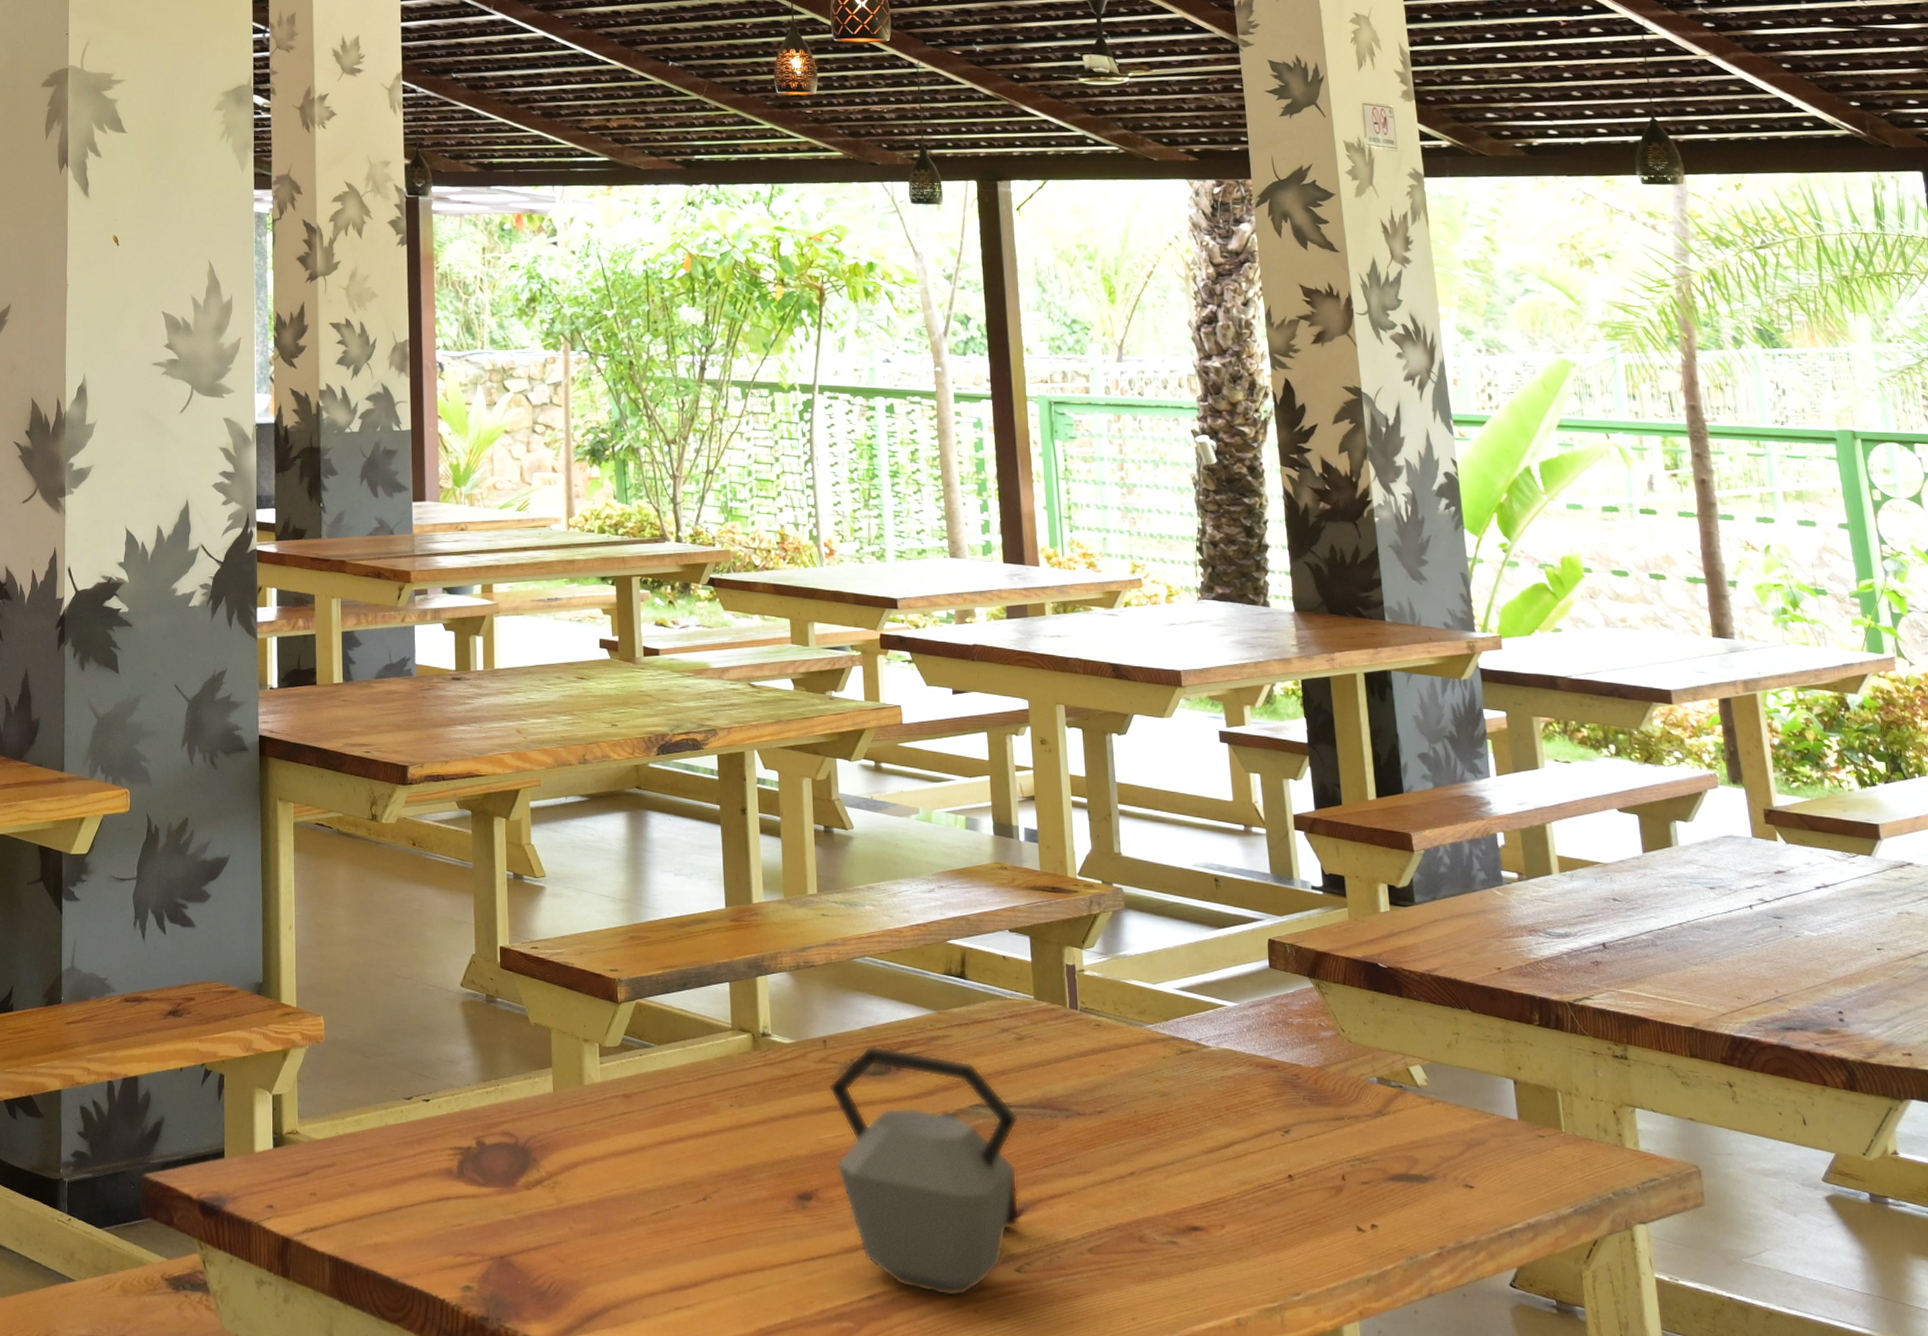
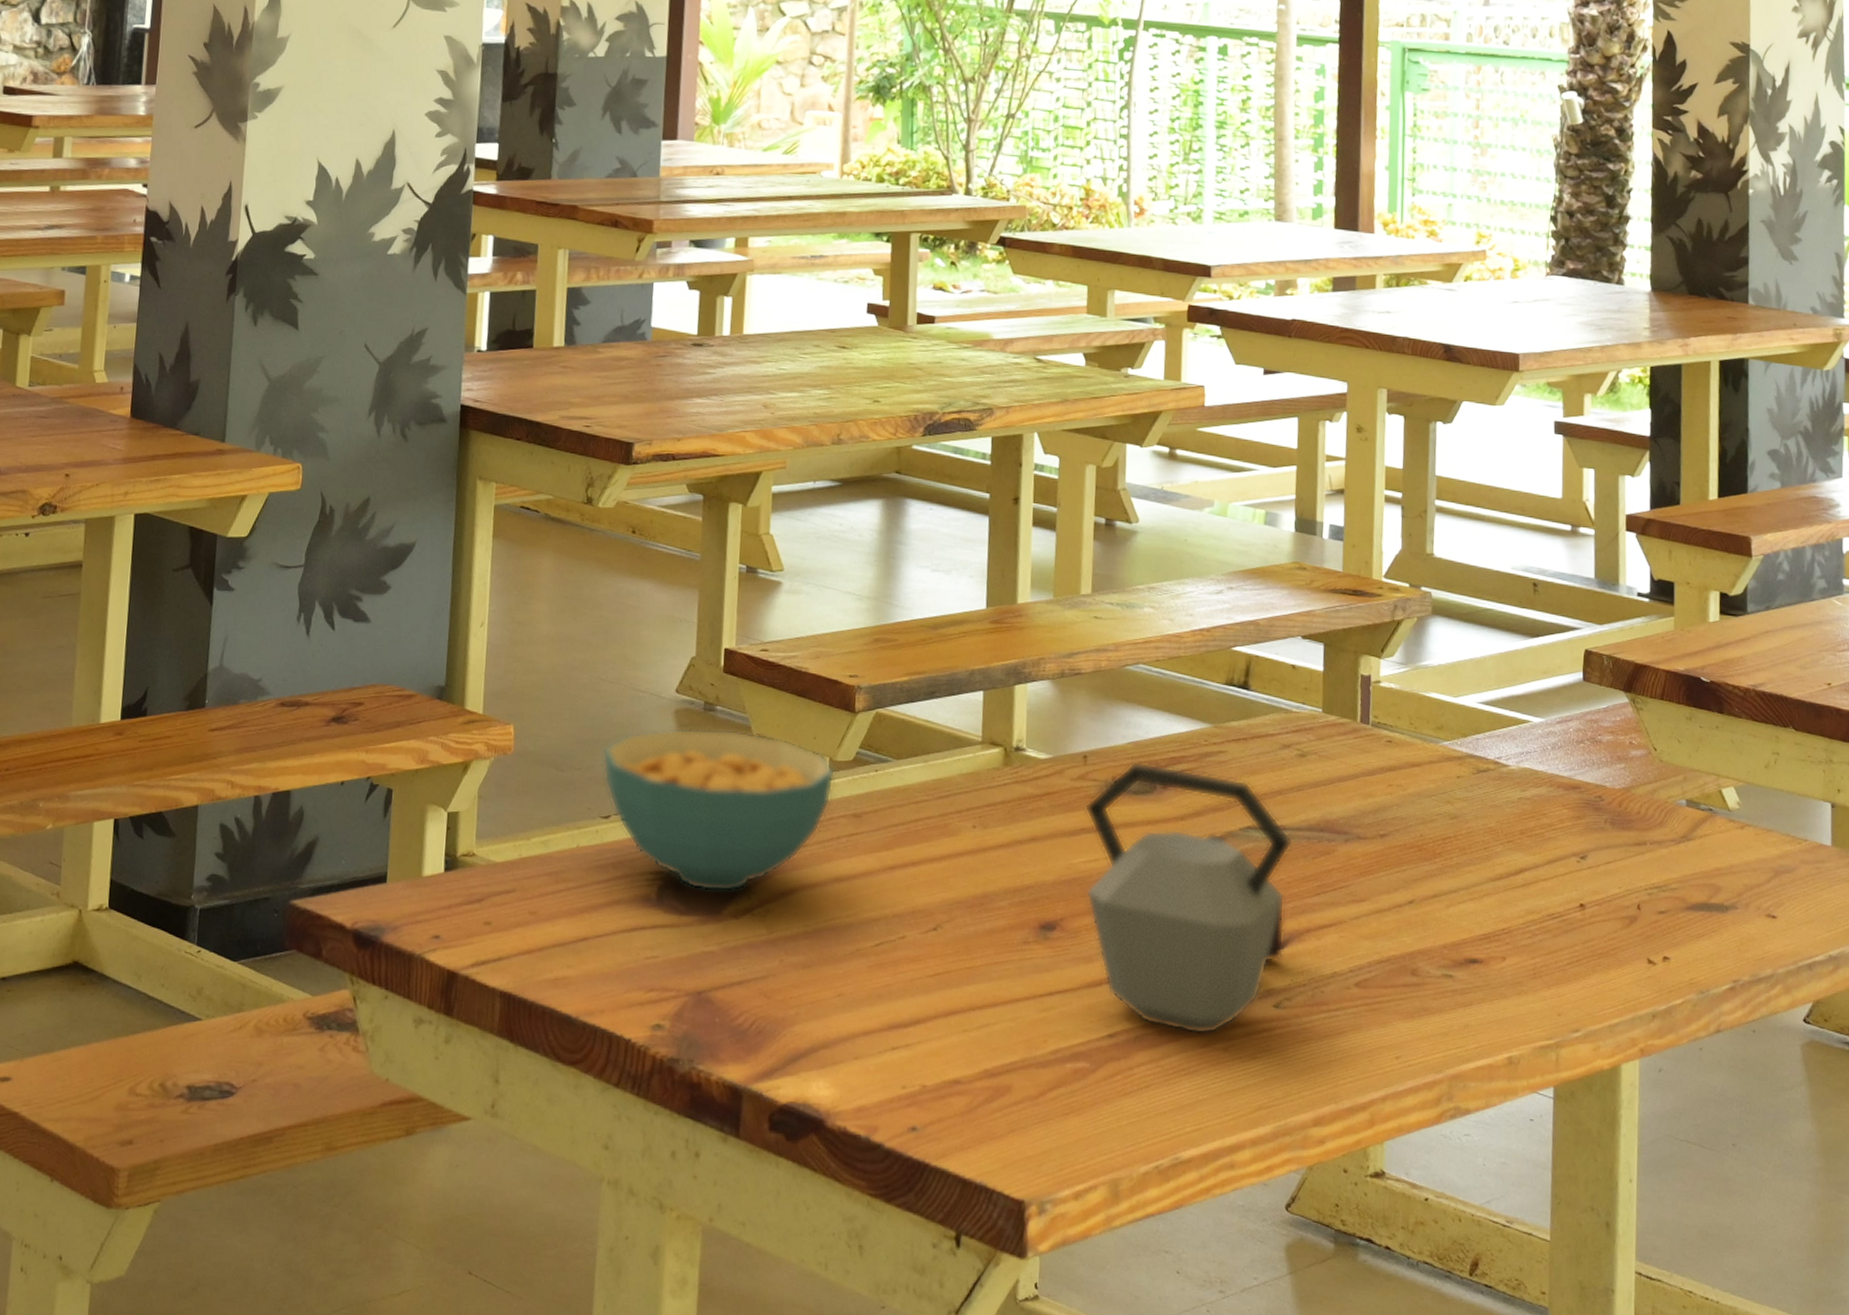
cereal bowl: none [402,1018,606,1165] -> present [602,728,836,892]

